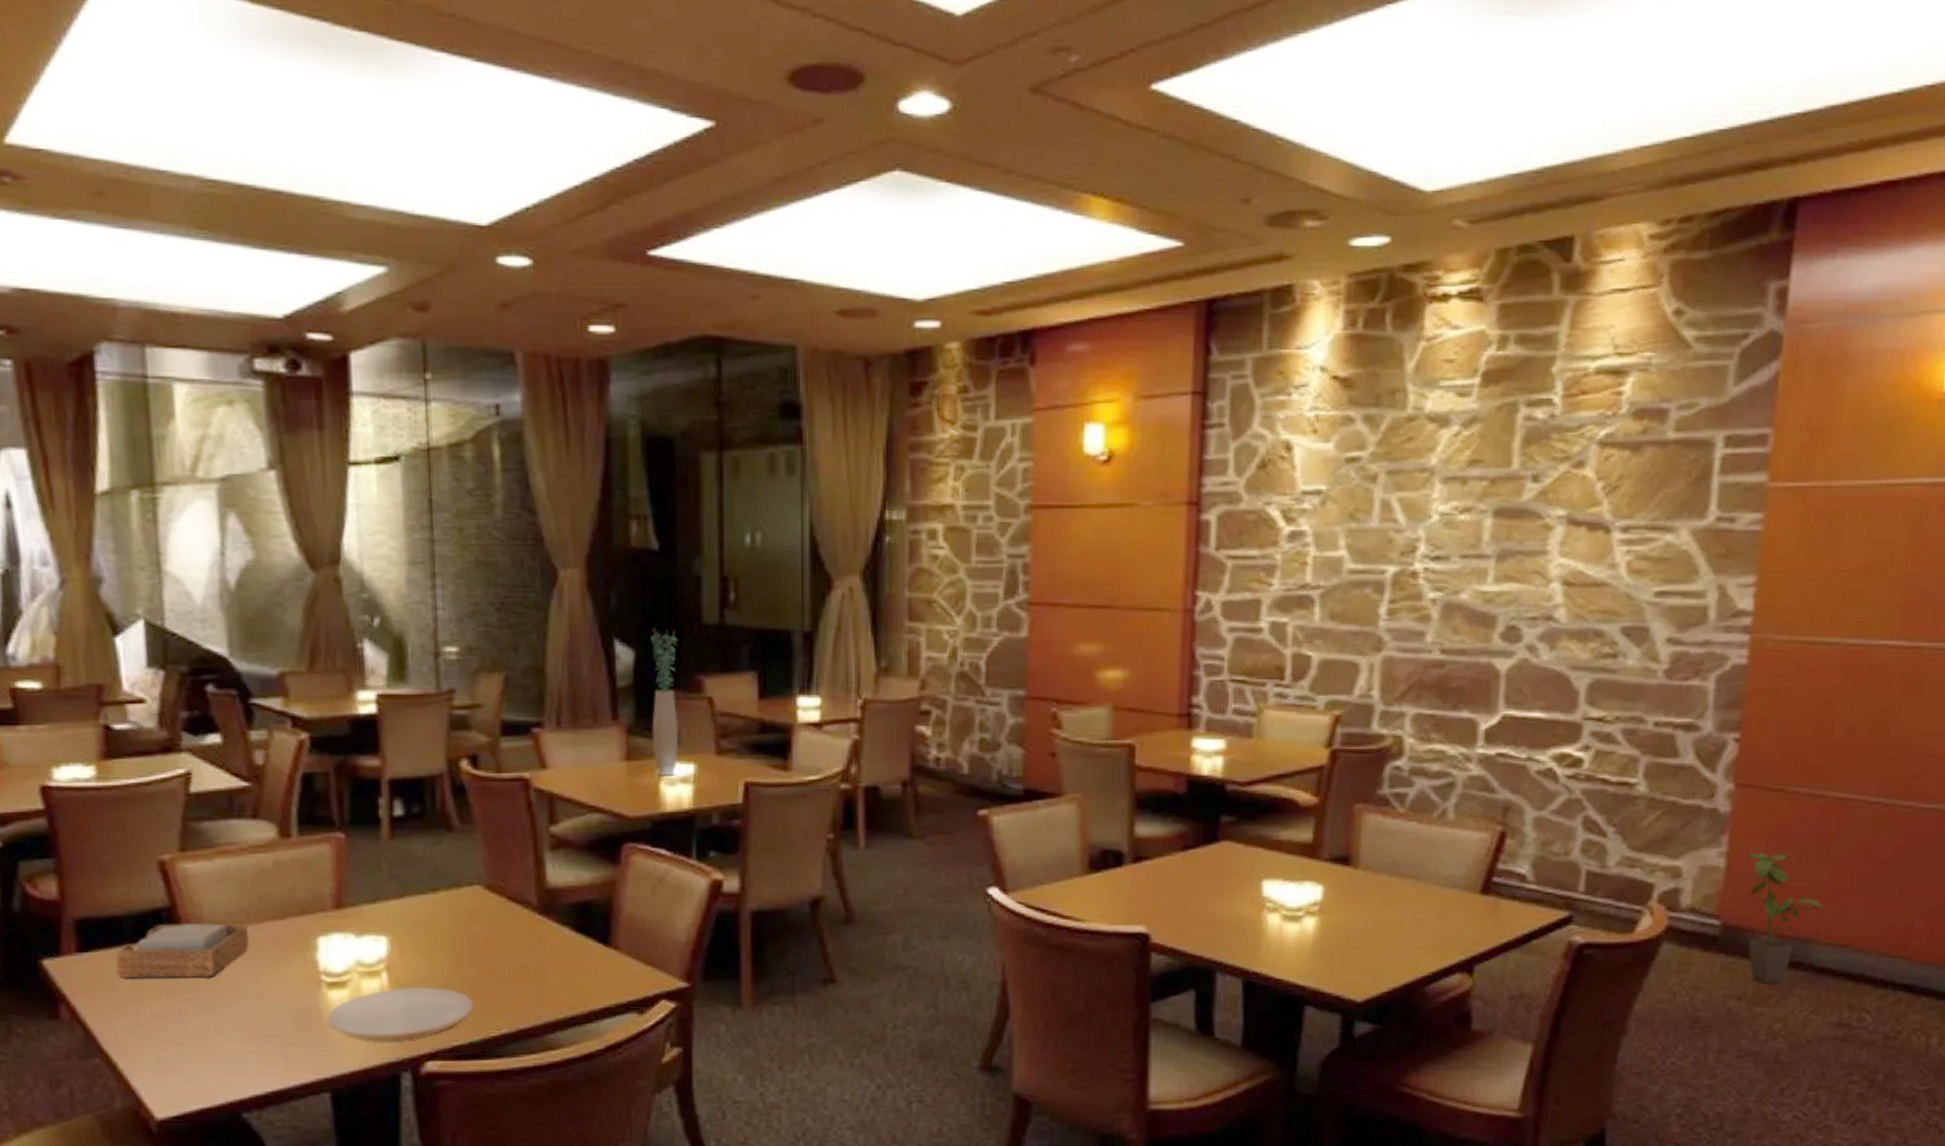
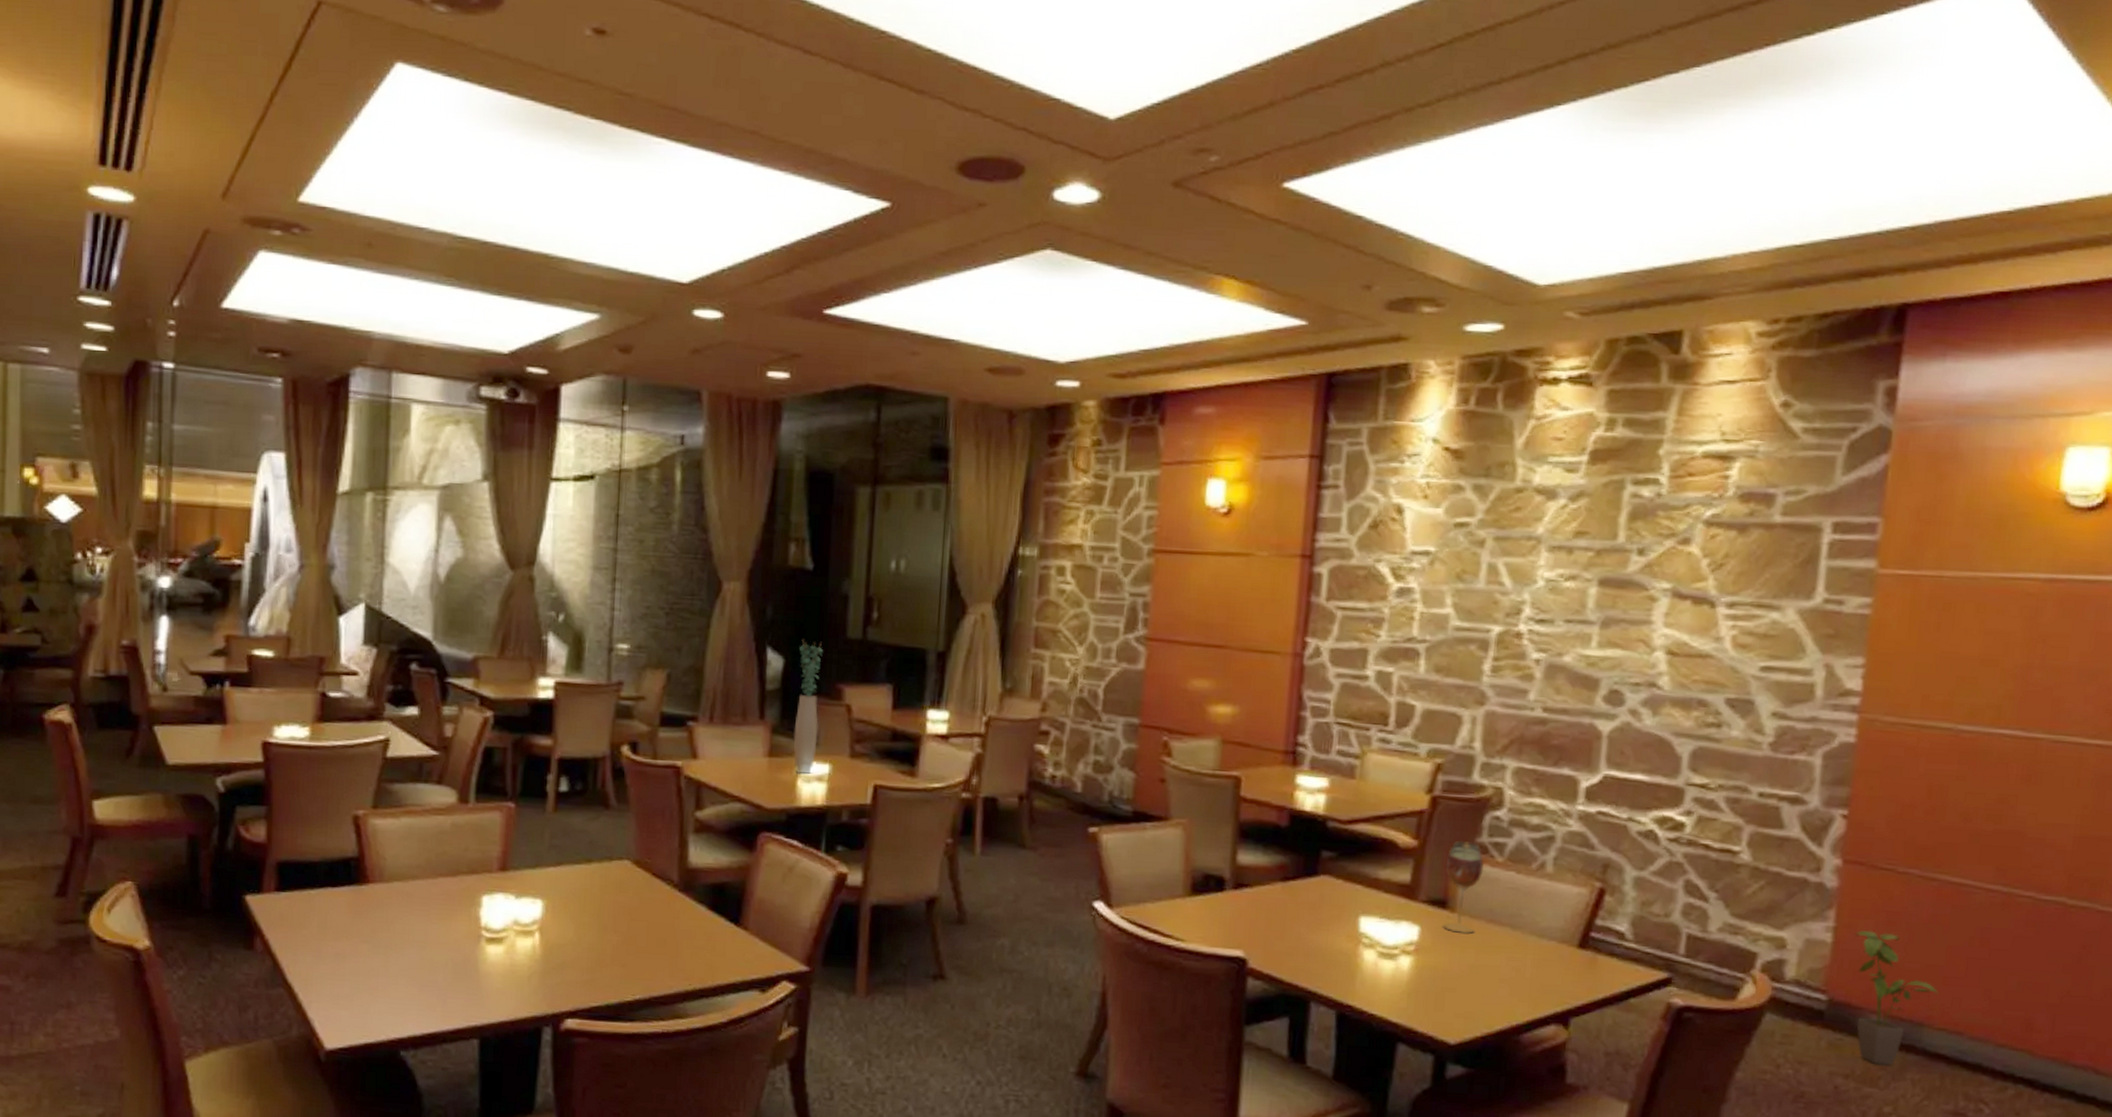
napkin holder: present [115,922,250,979] -> none [307,872,424,925]
plate: present [327,987,474,1041] -> none [483,948,614,997]
wineglass: none [1347,794,1385,890] -> present [1444,840,1484,935]

